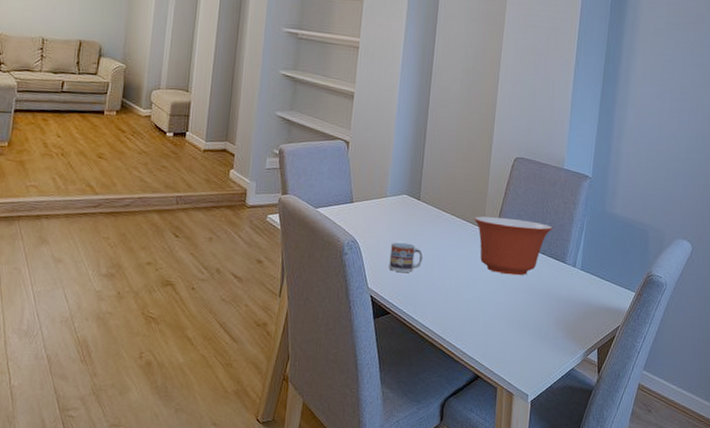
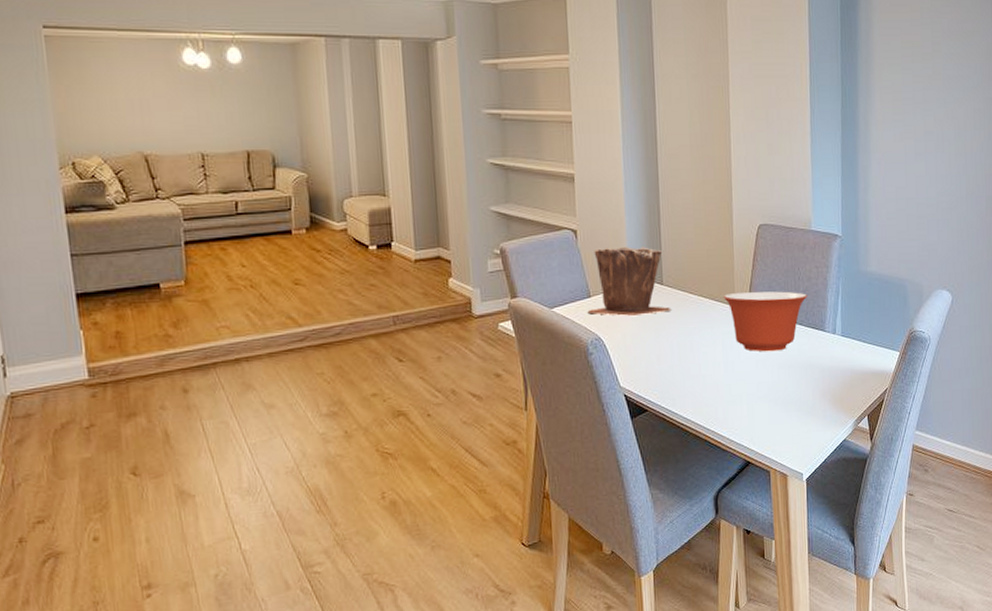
plant pot: none [348,160,425,226] -> present [587,247,672,316]
cup: present [388,242,424,272] -> none [638,333,675,365]

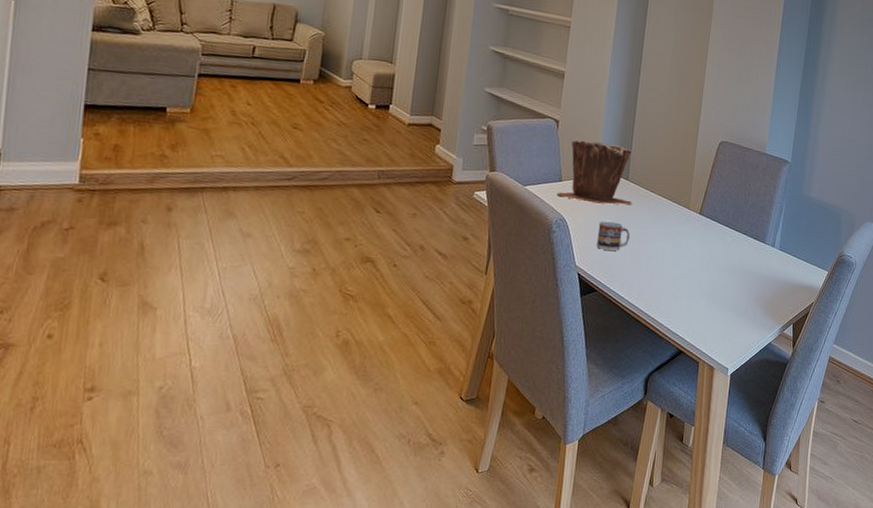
cup: none [638,333,675,365] -> present [596,221,631,251]
mixing bowl: present [724,291,807,352] -> none [680,197,754,255]

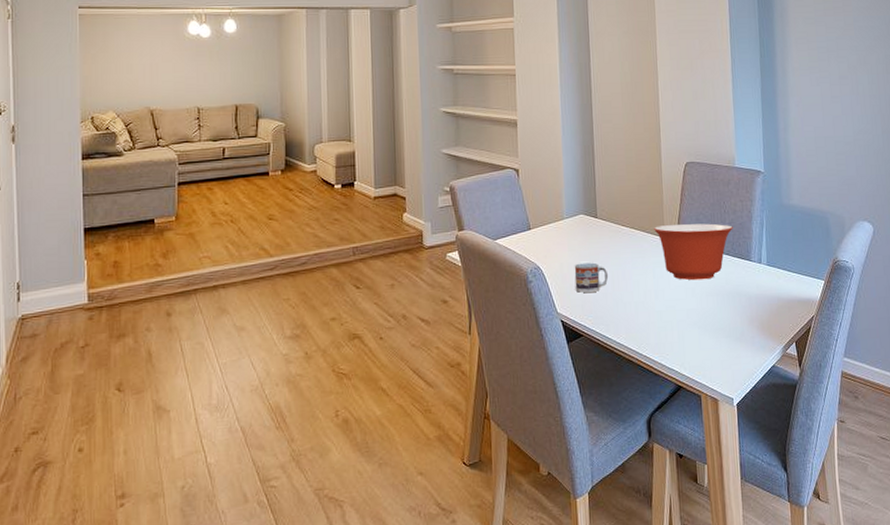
plant pot: present [556,139,633,205] -> none [527,183,605,247]
mixing bowl: none [680,197,754,255] -> present [654,223,733,281]

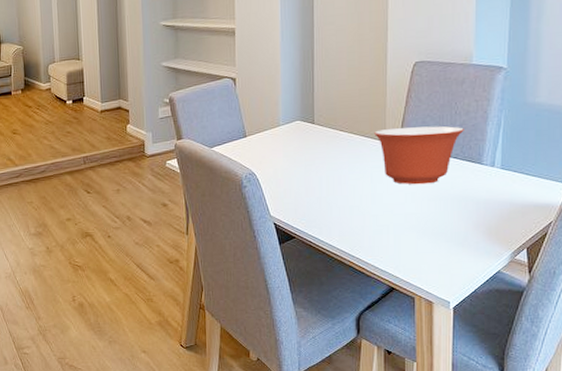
cup: present [574,262,609,293] -> none [288,167,324,197]

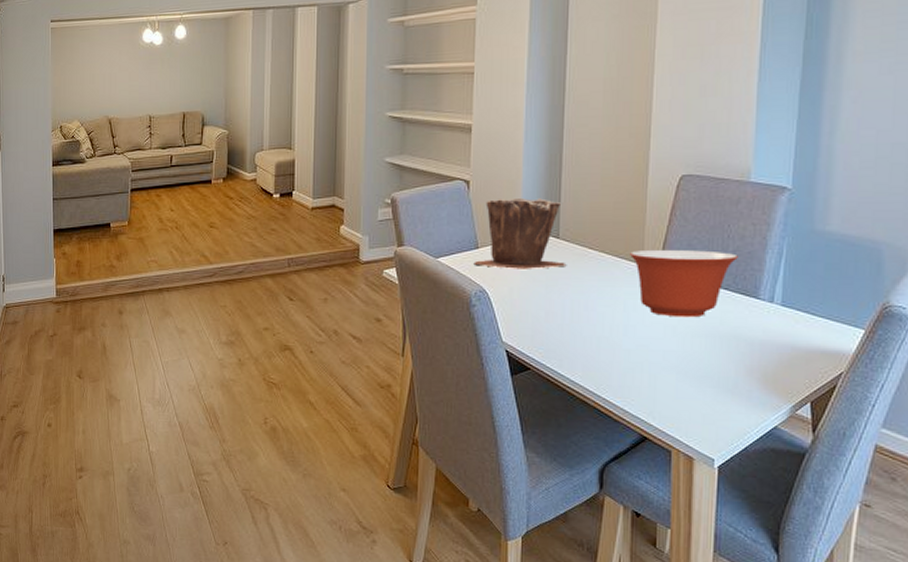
plant pot: none [243,90,322,153] -> present [473,198,567,269]

